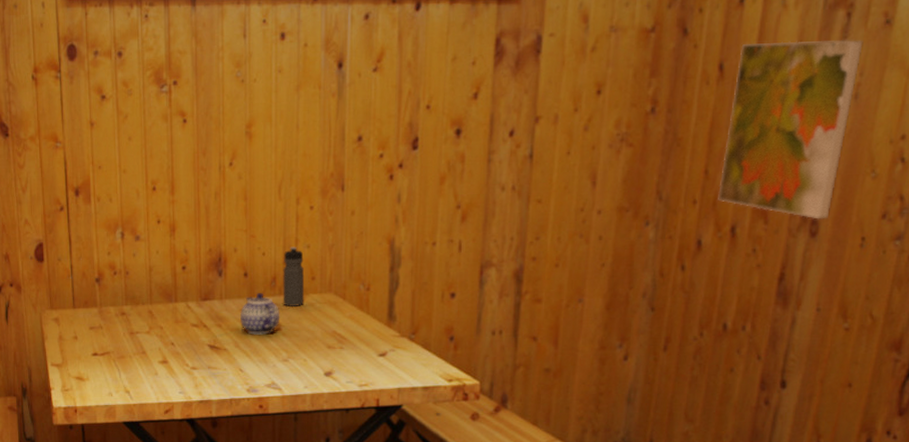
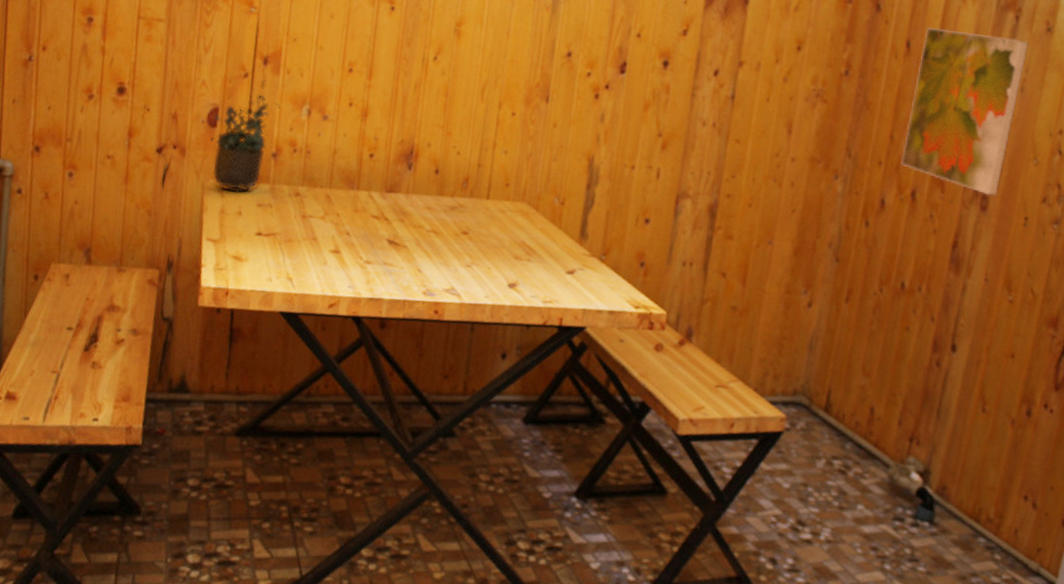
potted plant: none [40,209,97,319] -> present [210,78,281,193]
teapot: present [239,293,280,335] -> none [425,192,469,236]
water bottle: present [283,246,305,306] -> none [473,150,500,212]

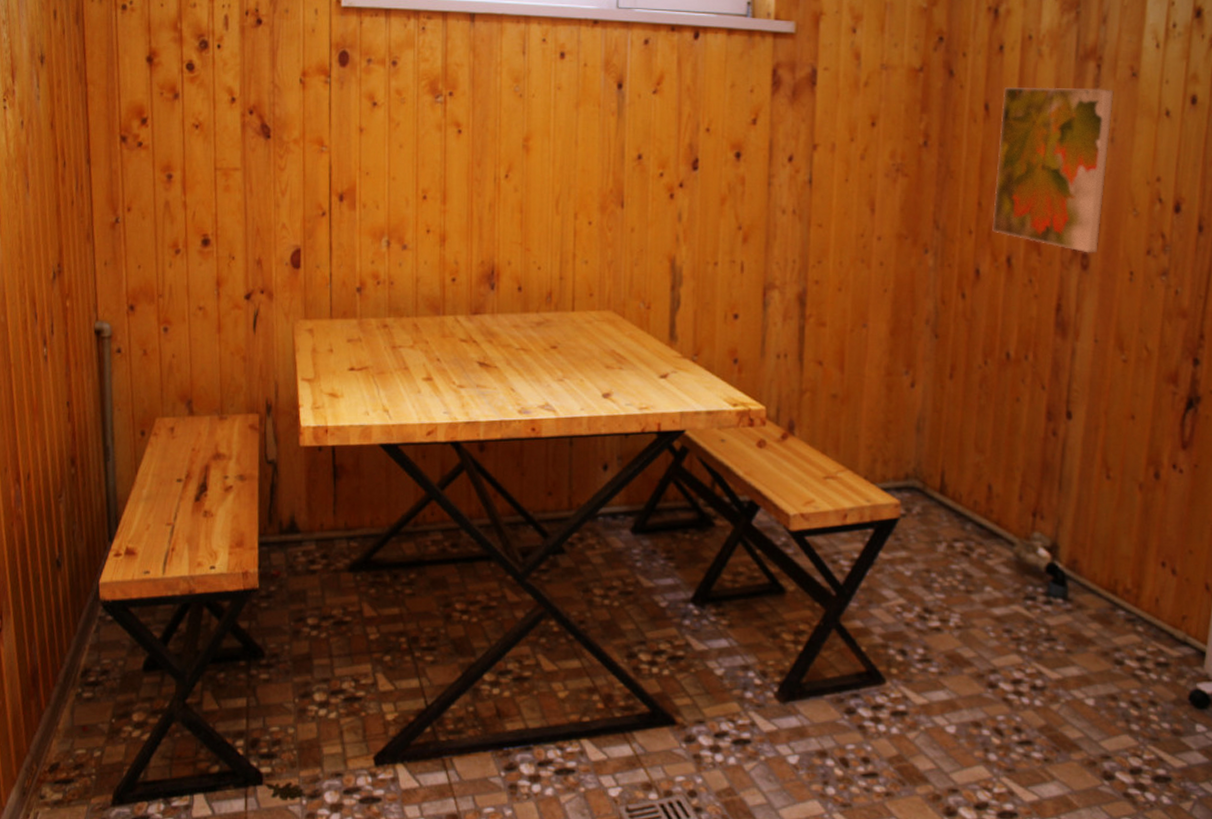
potted plant: present [210,78,281,193] -> none [296,215,361,330]

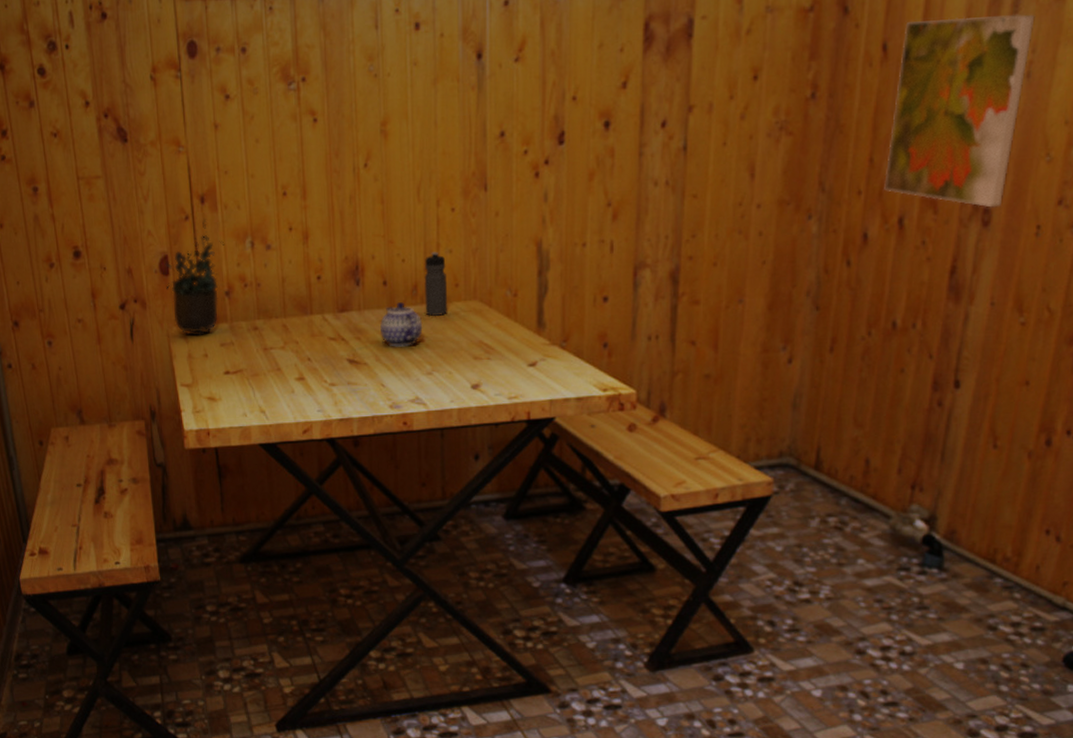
potted plant: none [296,215,361,330] -> present [165,218,225,336]
teapot: none [512,308,556,352] -> present [379,302,423,347]
water bottle: none [559,261,582,323] -> present [424,251,448,316]

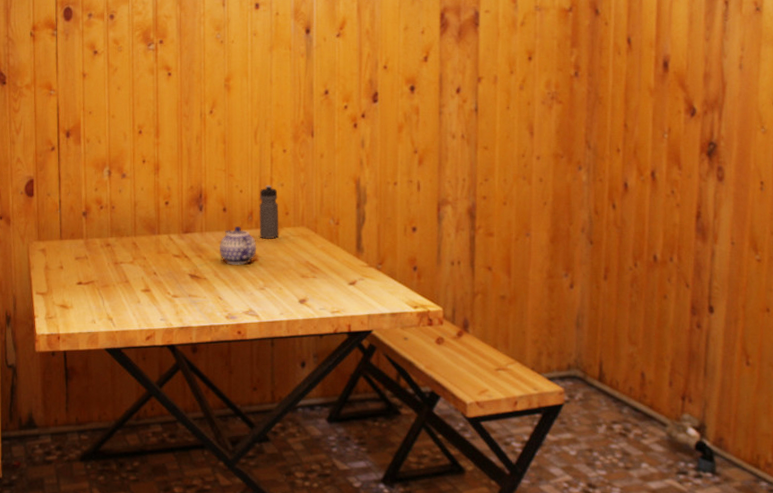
potted plant: present [165,218,225,336] -> none [30,149,85,250]
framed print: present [884,14,1035,208] -> none [637,22,741,166]

